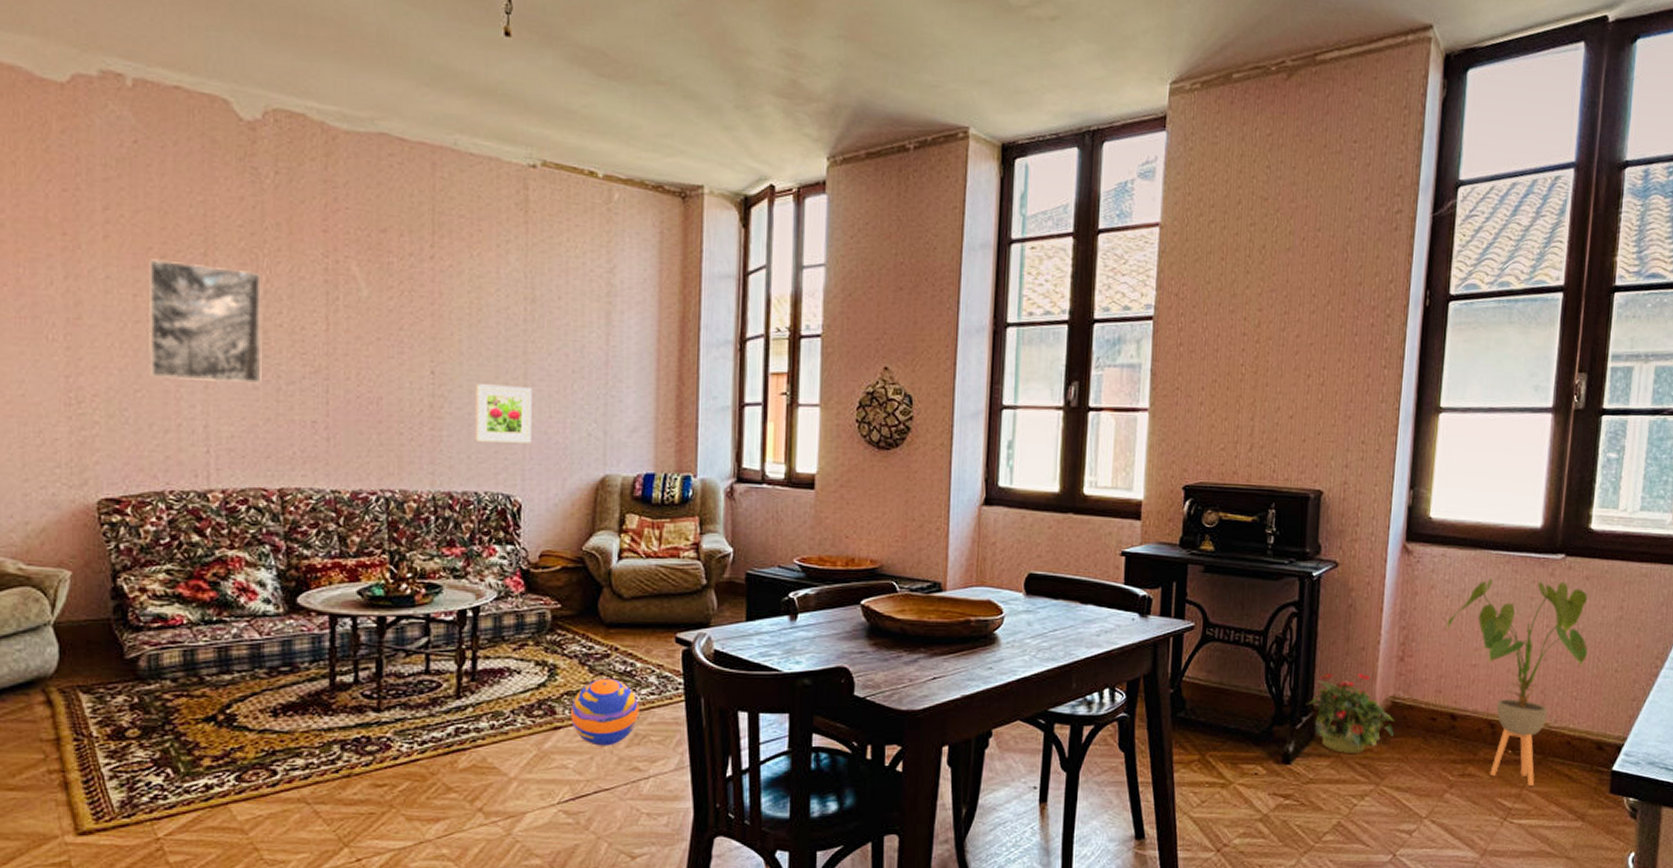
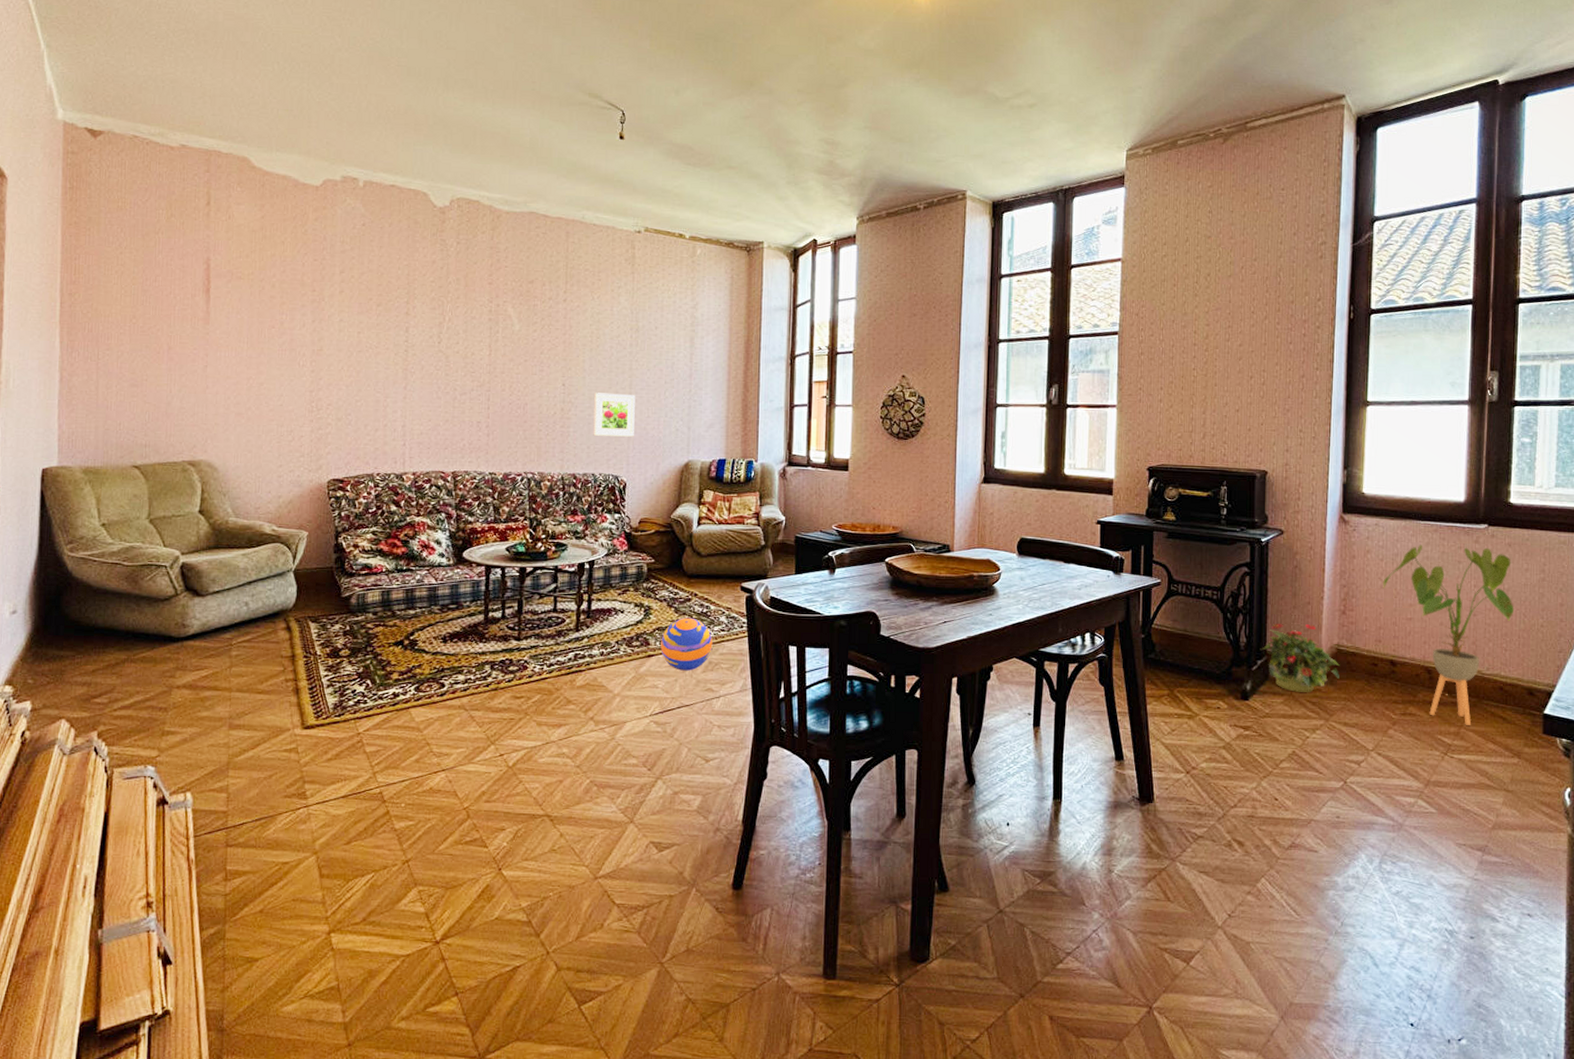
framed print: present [147,259,262,384] -> none [366,307,446,395]

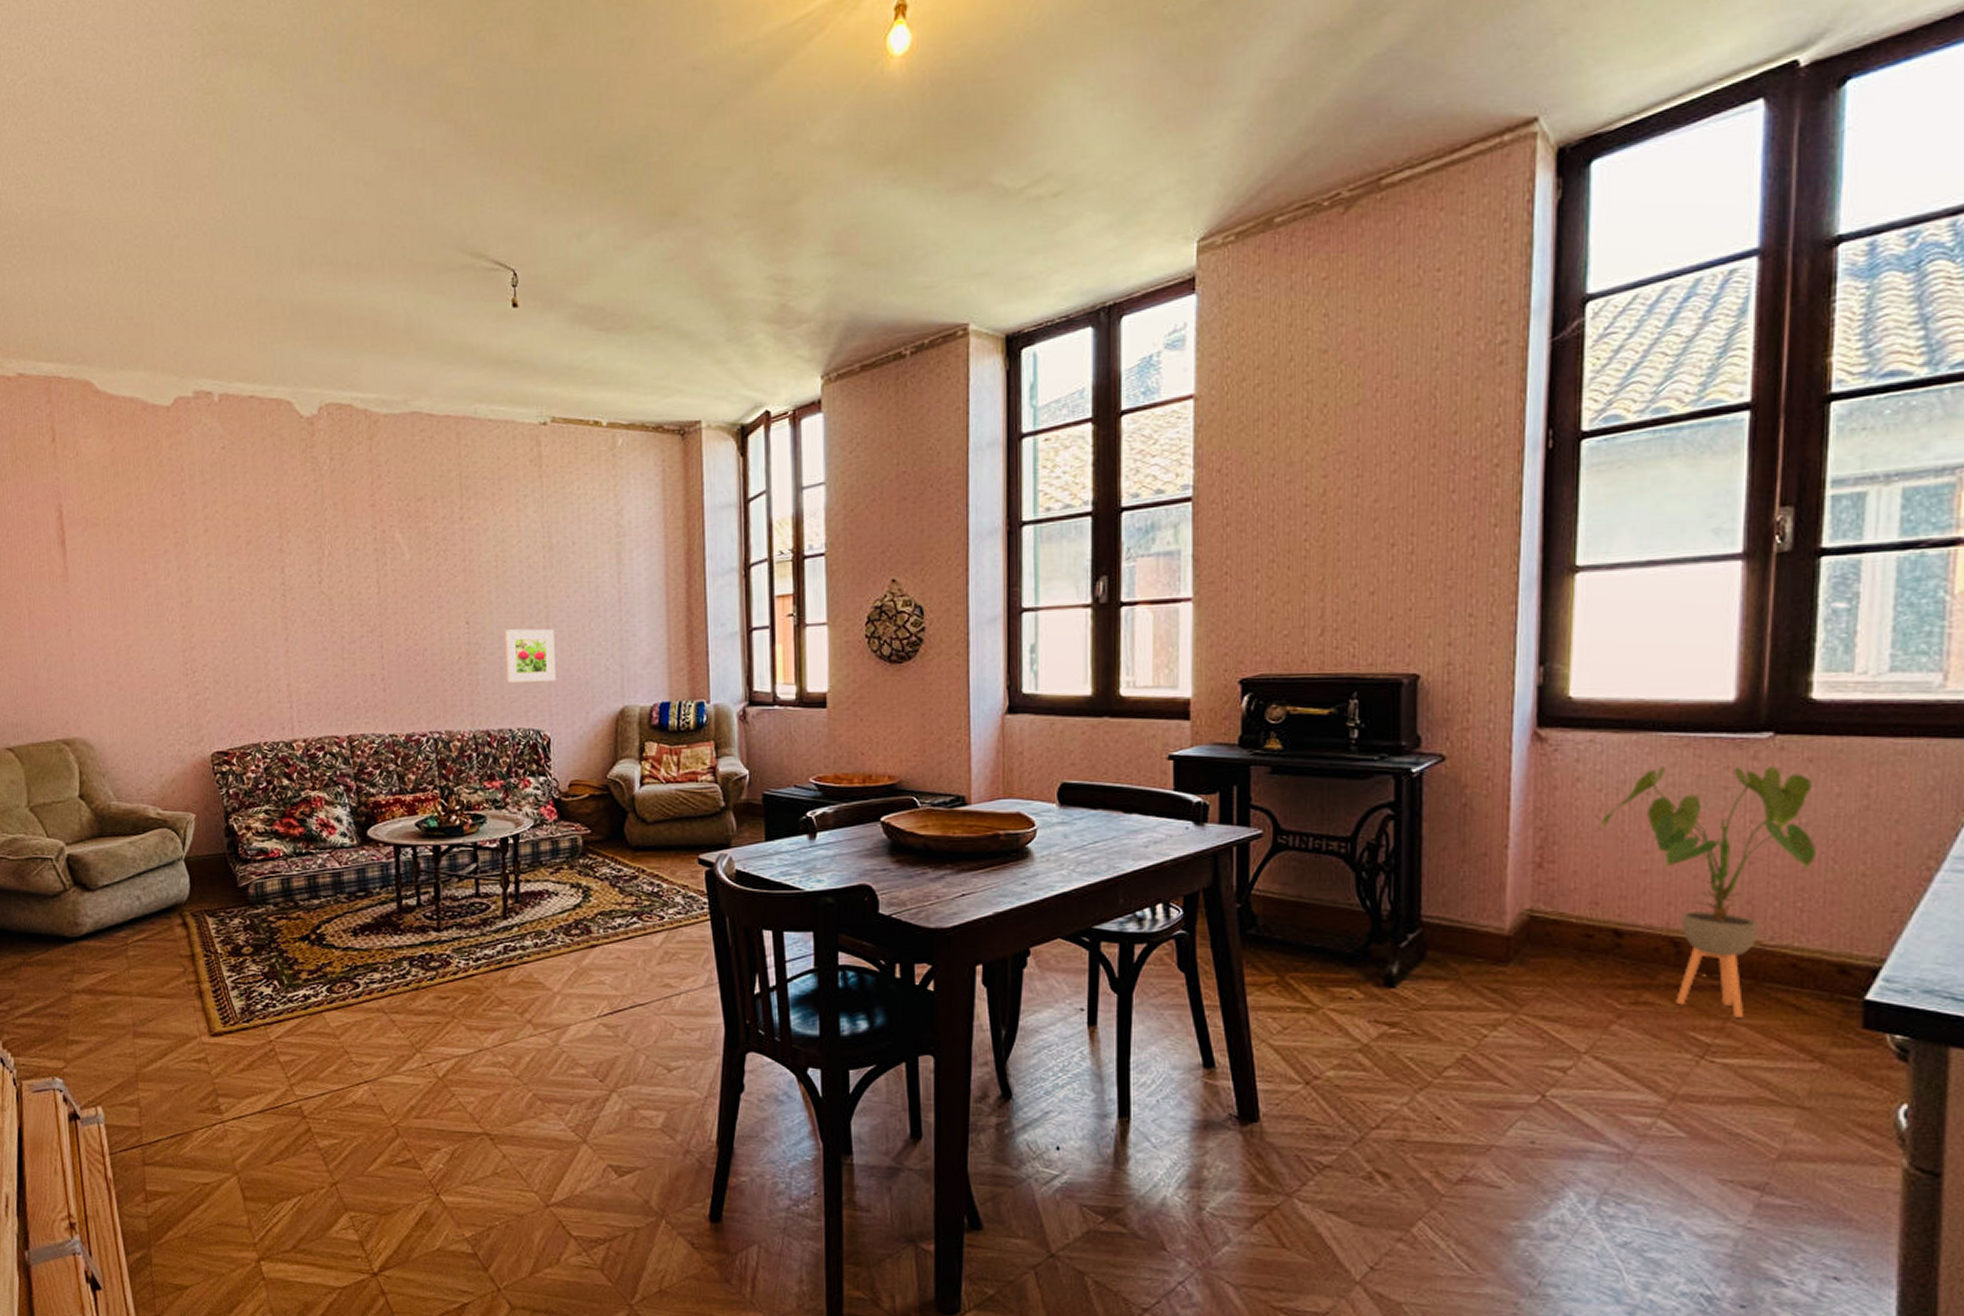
ball: present [661,617,713,671] -> none [605,899,668,963]
potted plant: present [1261,623,1340,693] -> none [1413,882,1534,977]

